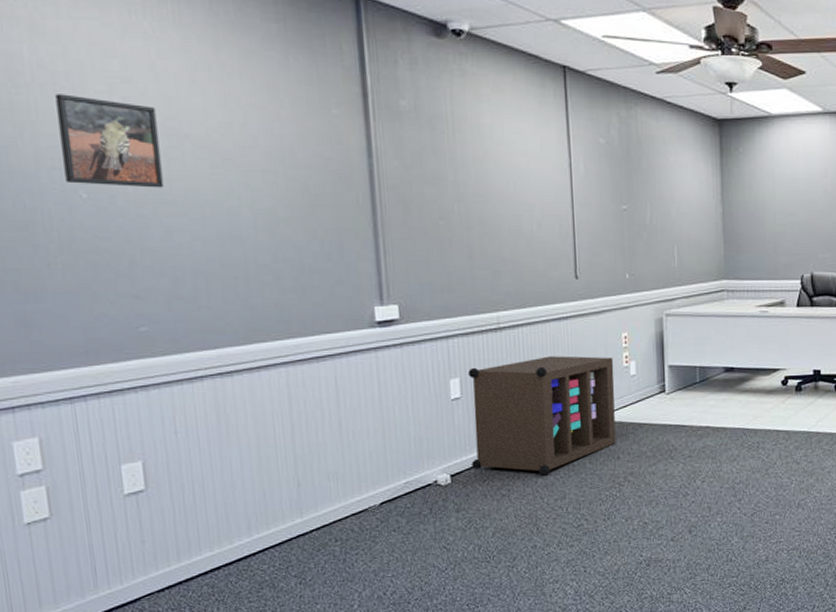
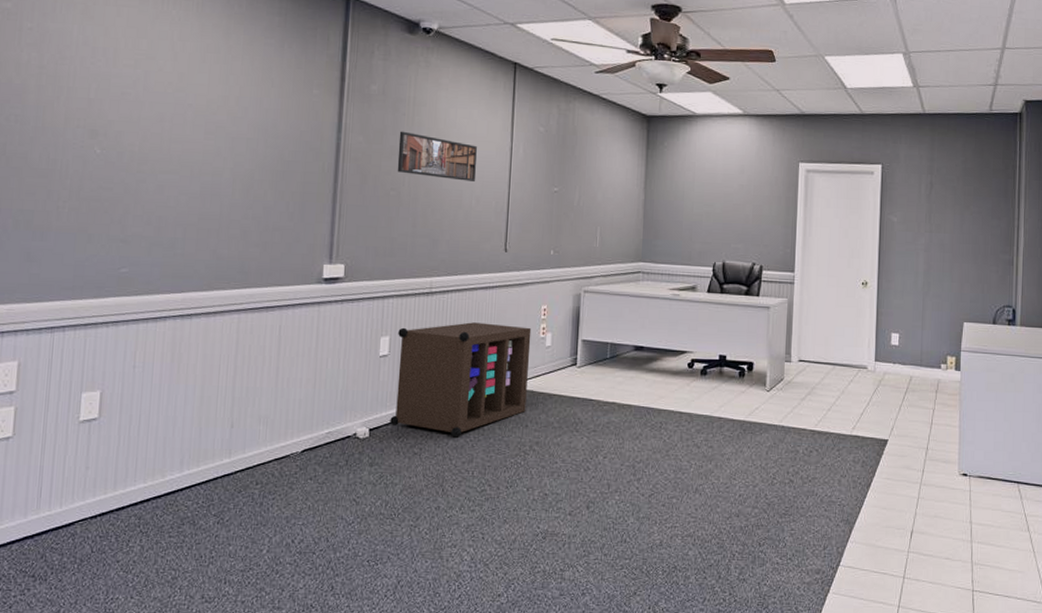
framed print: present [55,94,164,188] -> none [86,66,169,148]
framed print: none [440,152,533,204] -> present [397,131,477,181]

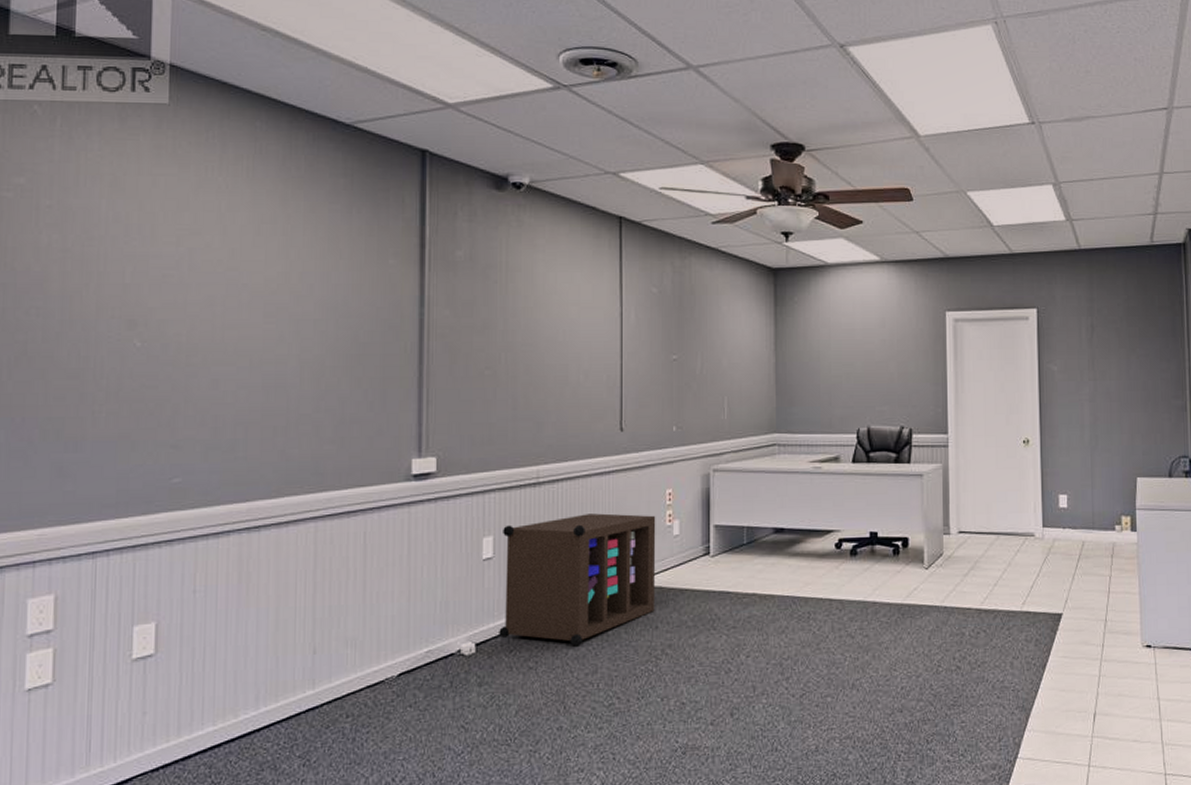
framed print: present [397,131,477,181] -> none [491,301,582,354]

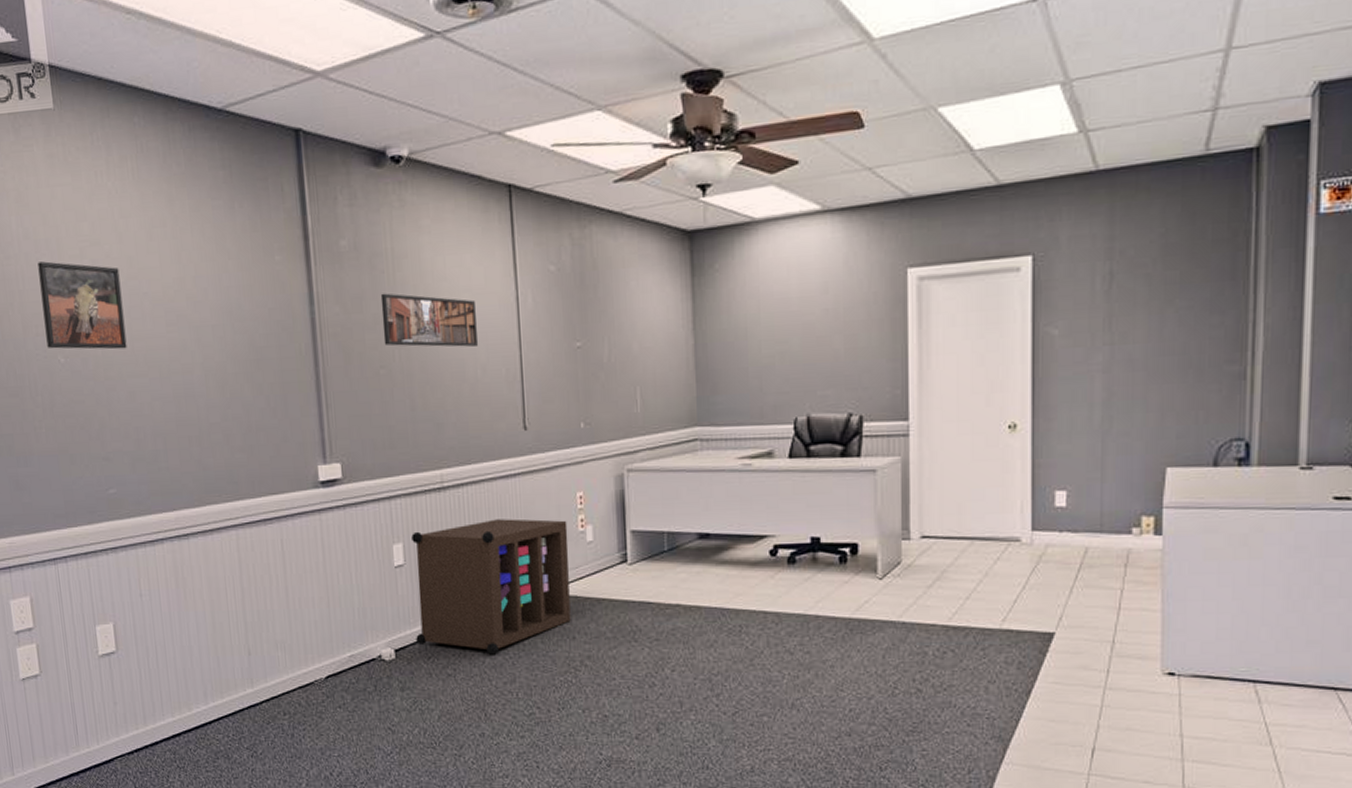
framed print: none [123,246,219,337] -> present [37,261,127,350]
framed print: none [491,301,582,354] -> present [380,293,478,347]

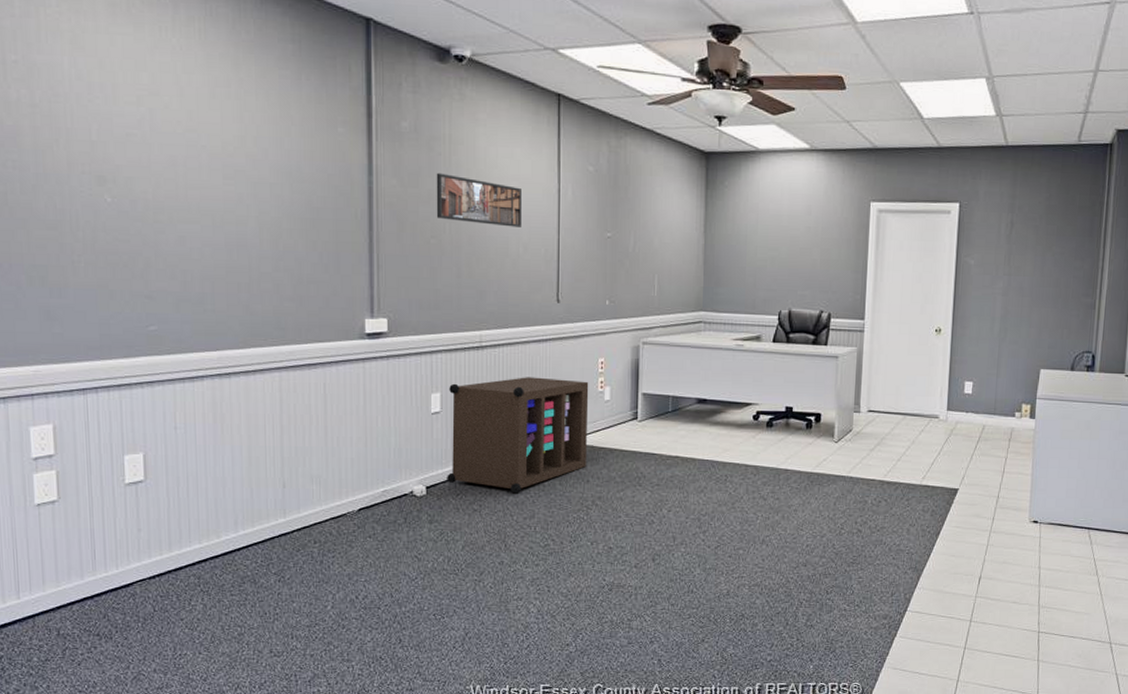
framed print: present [37,261,127,350] -> none [89,103,180,196]

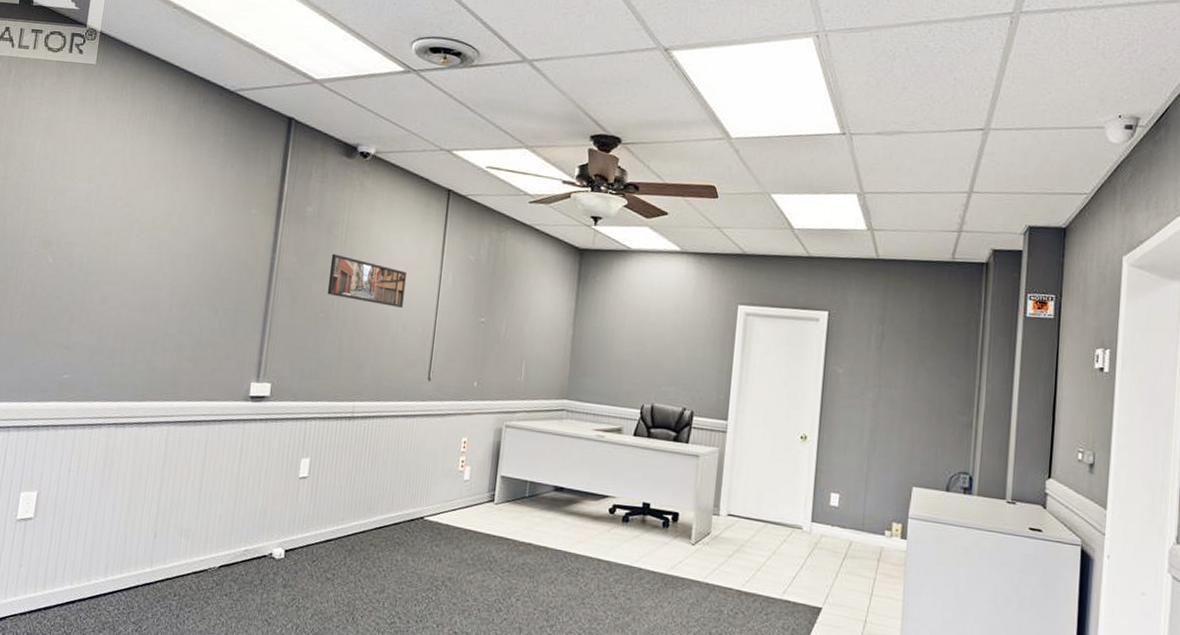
storage cabinet: present [447,377,589,494] -> none [305,449,451,566]

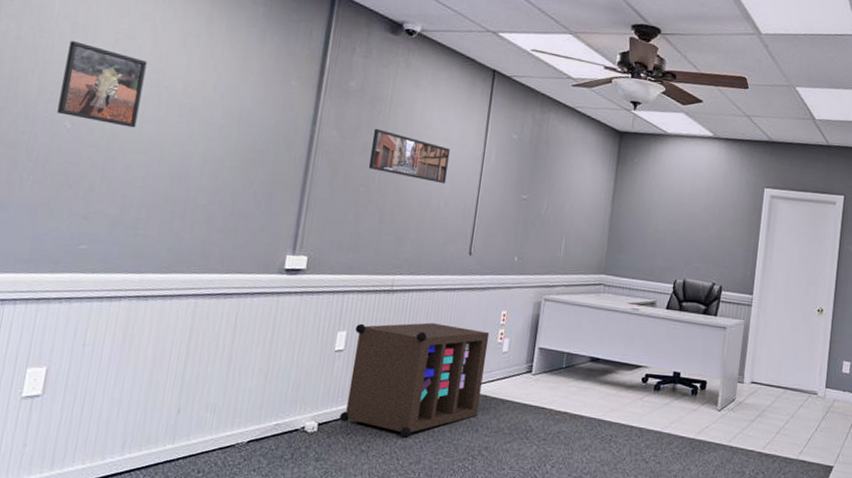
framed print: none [40,179,119,261] -> present [57,41,147,128]
storage cabinet: none [305,449,451,566] -> present [339,322,490,438]

